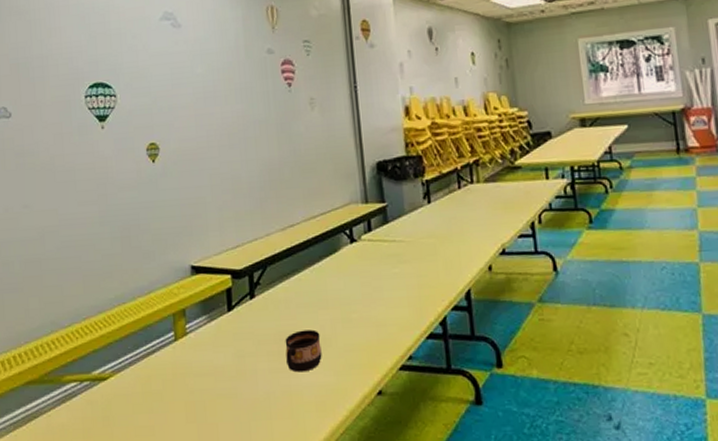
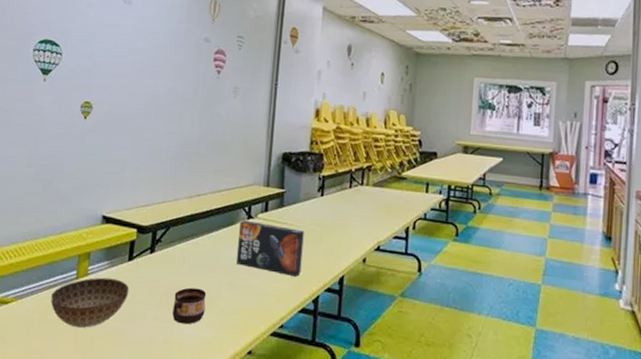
bowl: none [151,333,235,395] -> present [50,277,130,328]
game box: none [343,244,421,299] -> present [236,220,304,276]

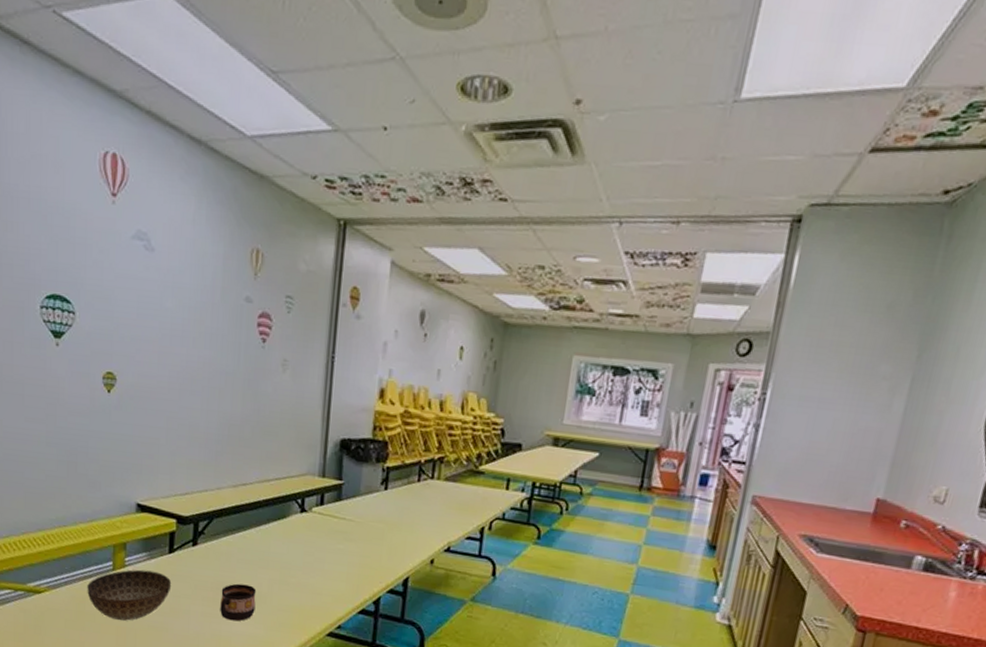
game box: present [236,220,304,276] -> none [288,513,365,576]

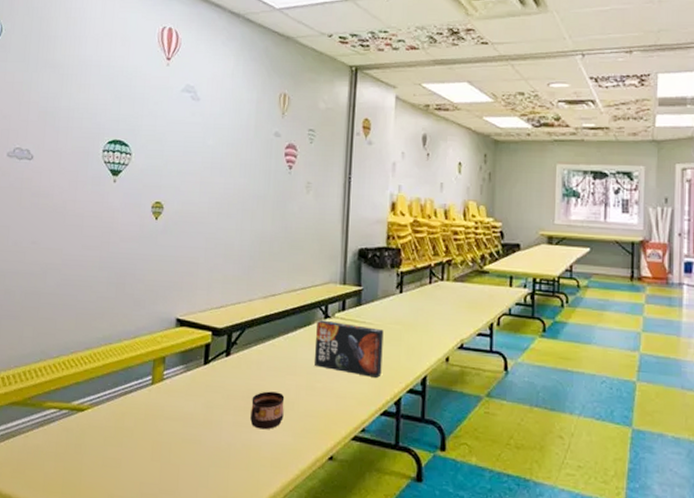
bowl: present [87,569,172,621] -> none [127,382,206,435]
game box: none [288,513,365,576] -> present [314,320,384,378]

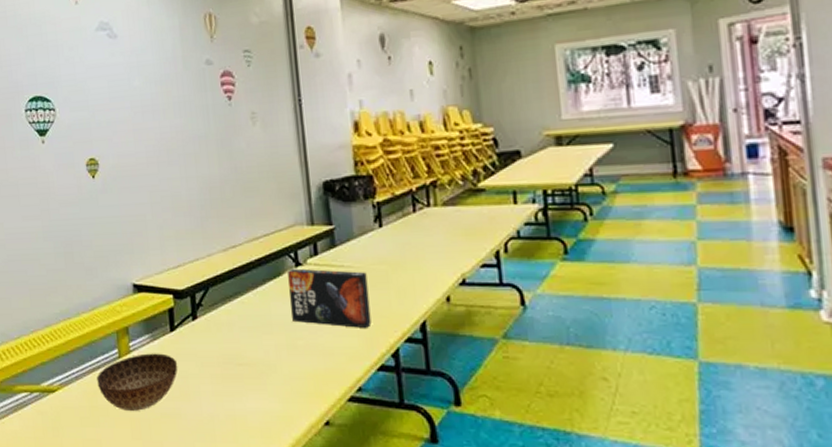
bowl: none [127,382,206,435] -> present [97,353,178,412]
cup: present [250,391,285,430] -> none [228,354,267,397]

